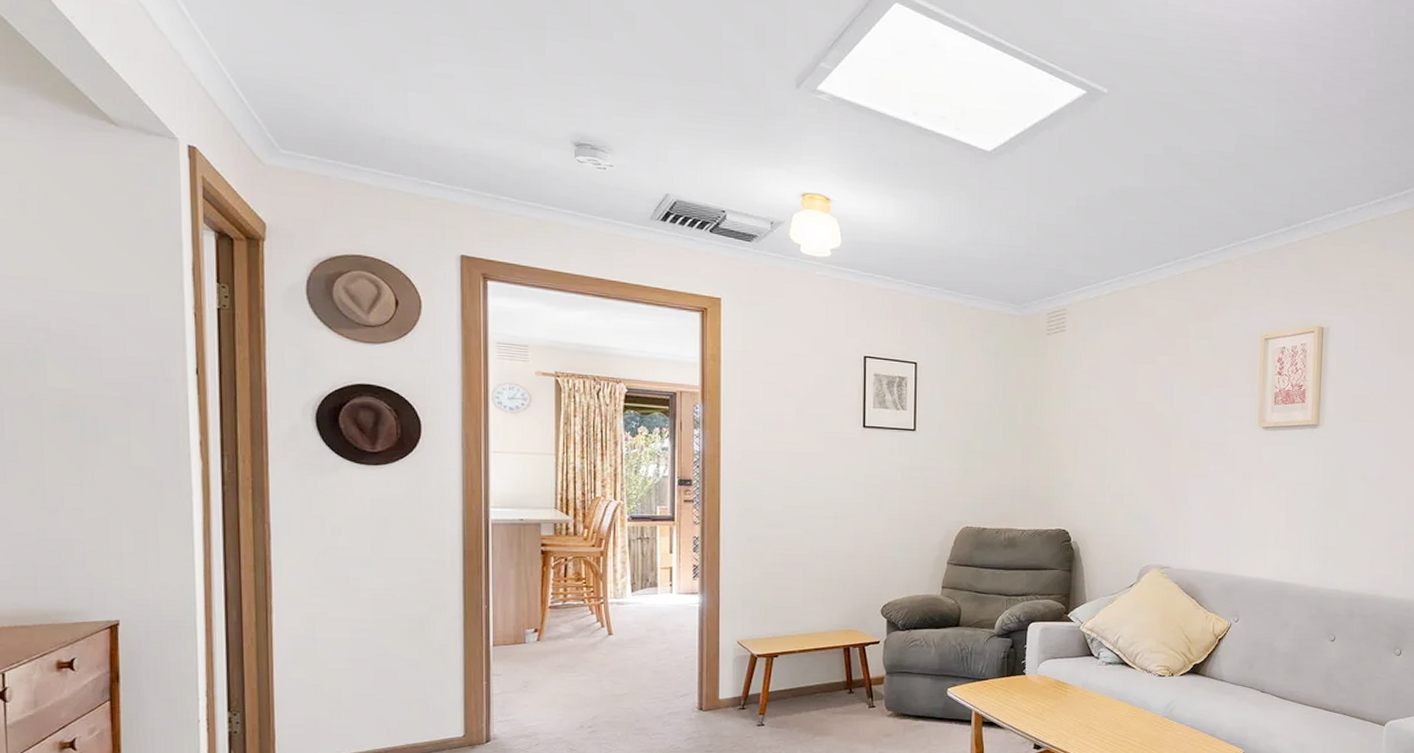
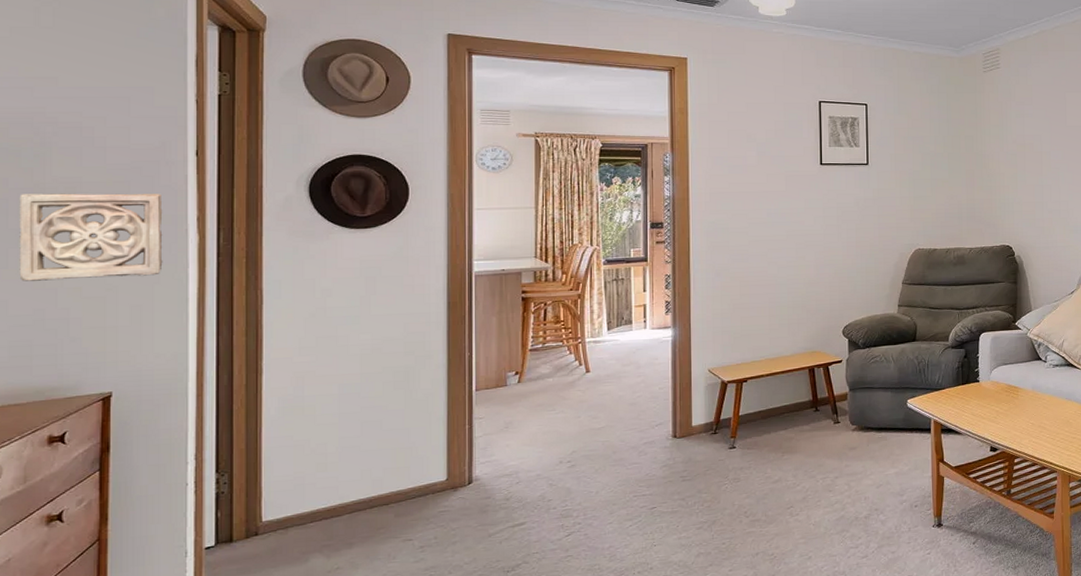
wall ornament: none [14,404,166,501] -> present [19,193,163,281]

